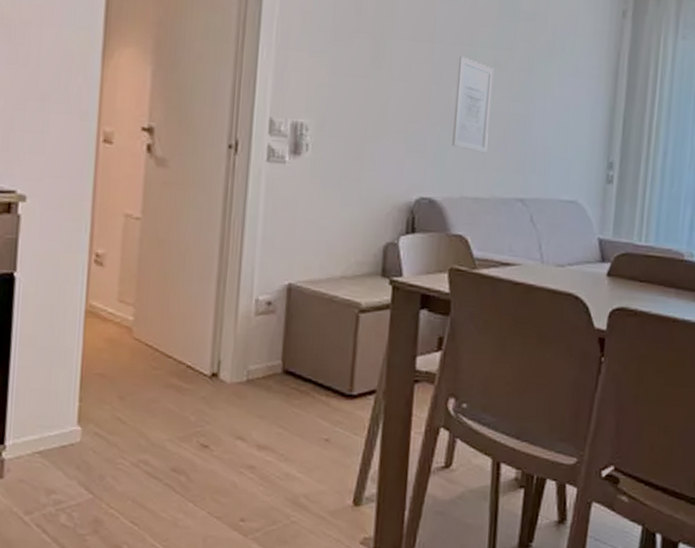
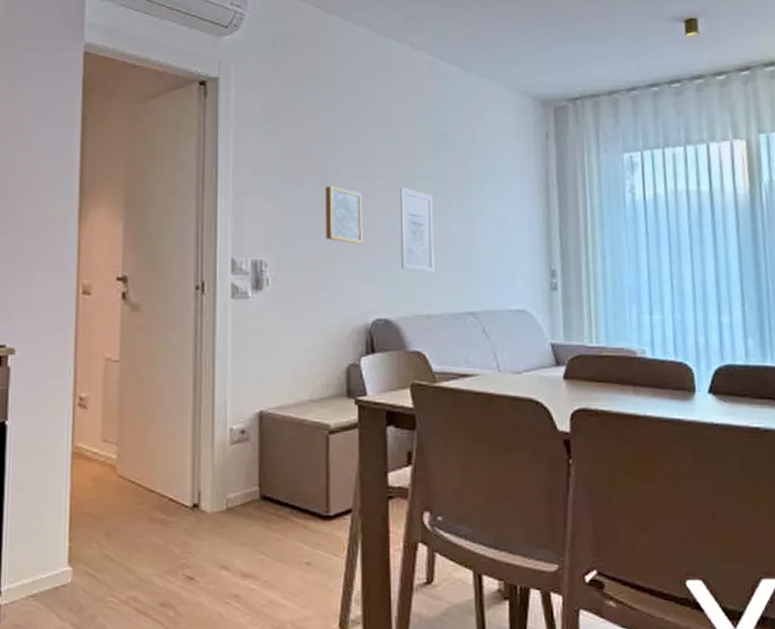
wall art: none [374,47,418,115] -> present [326,186,363,244]

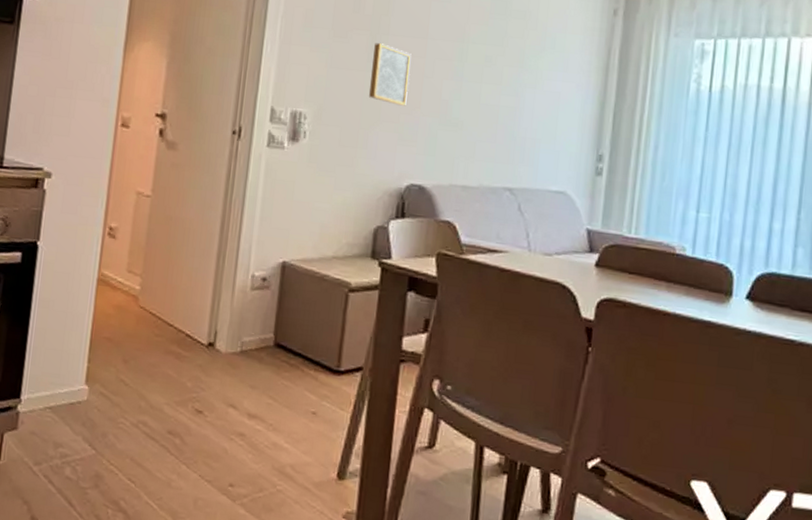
wall art: present [399,187,435,273] -> none [442,52,484,144]

